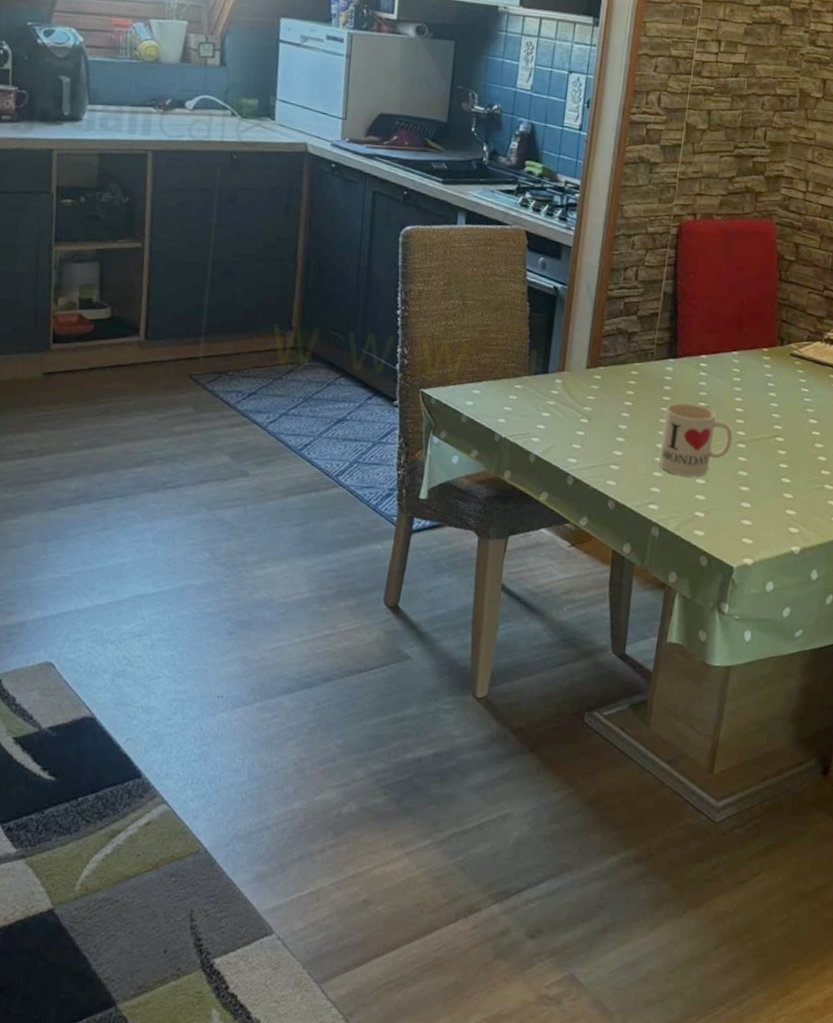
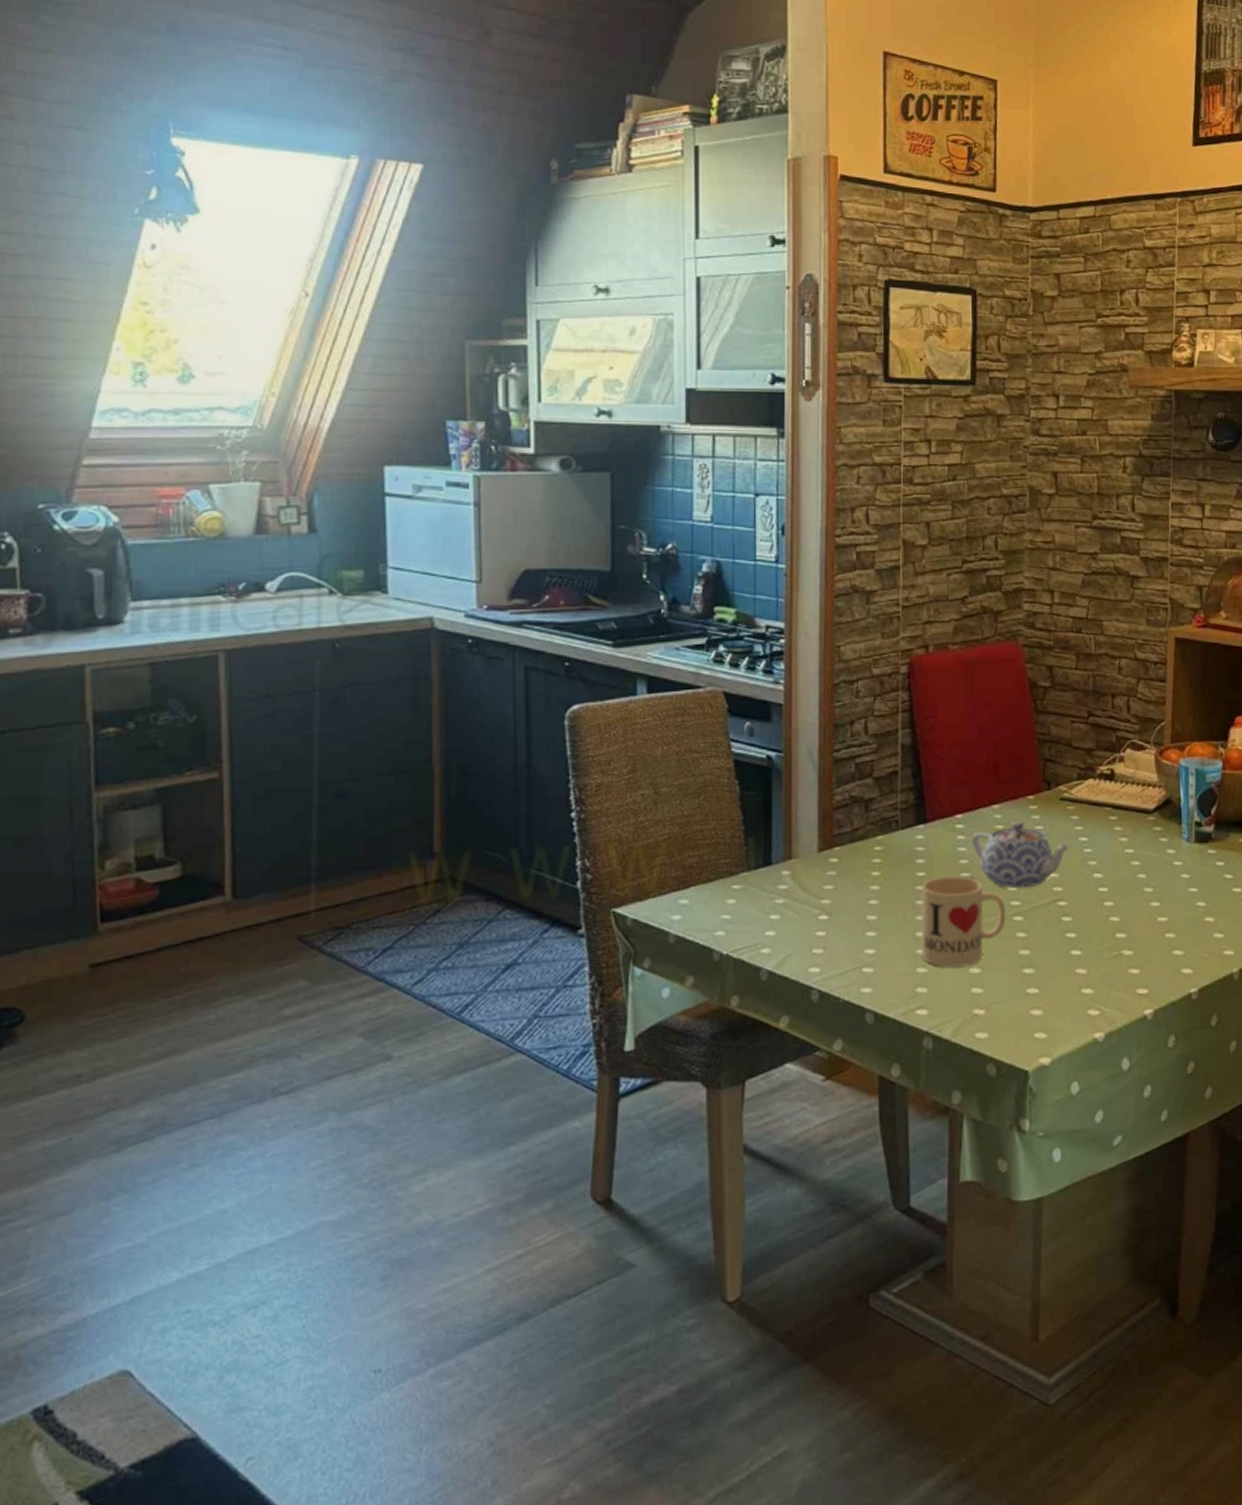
teapot: none [711,368,795,423] -> present [972,822,1072,889]

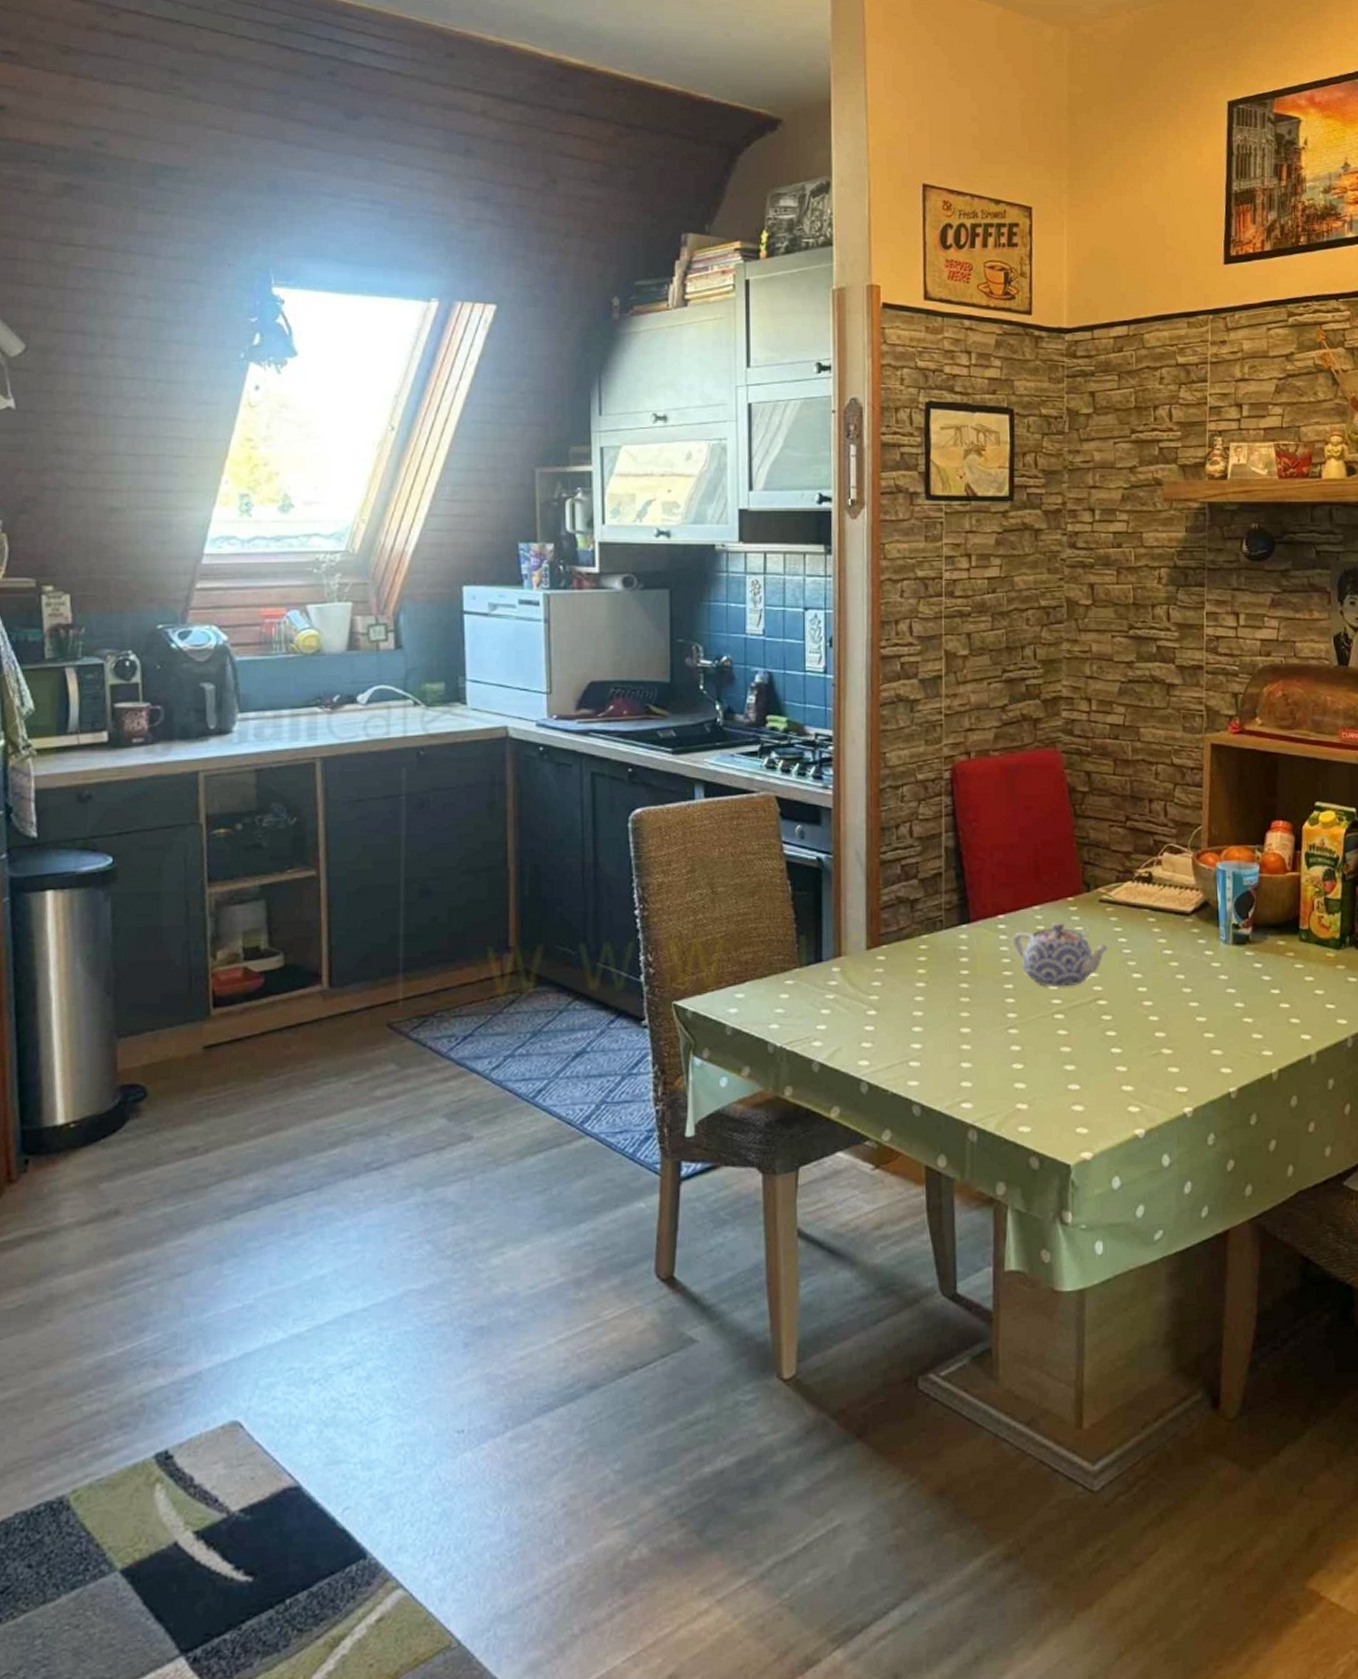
mug: present [920,875,1006,967] -> none [964,974,1048,1063]

